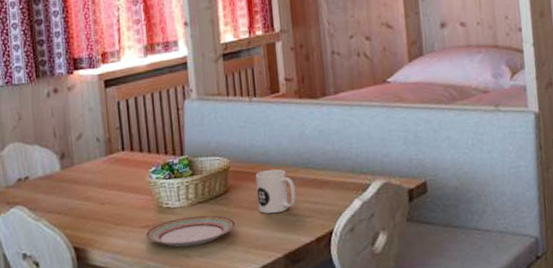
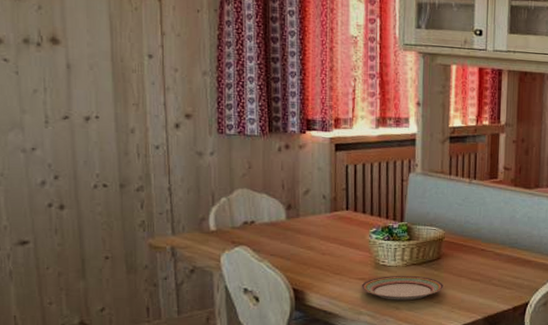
mug: present [255,169,297,214] -> none [465,245,501,282]

